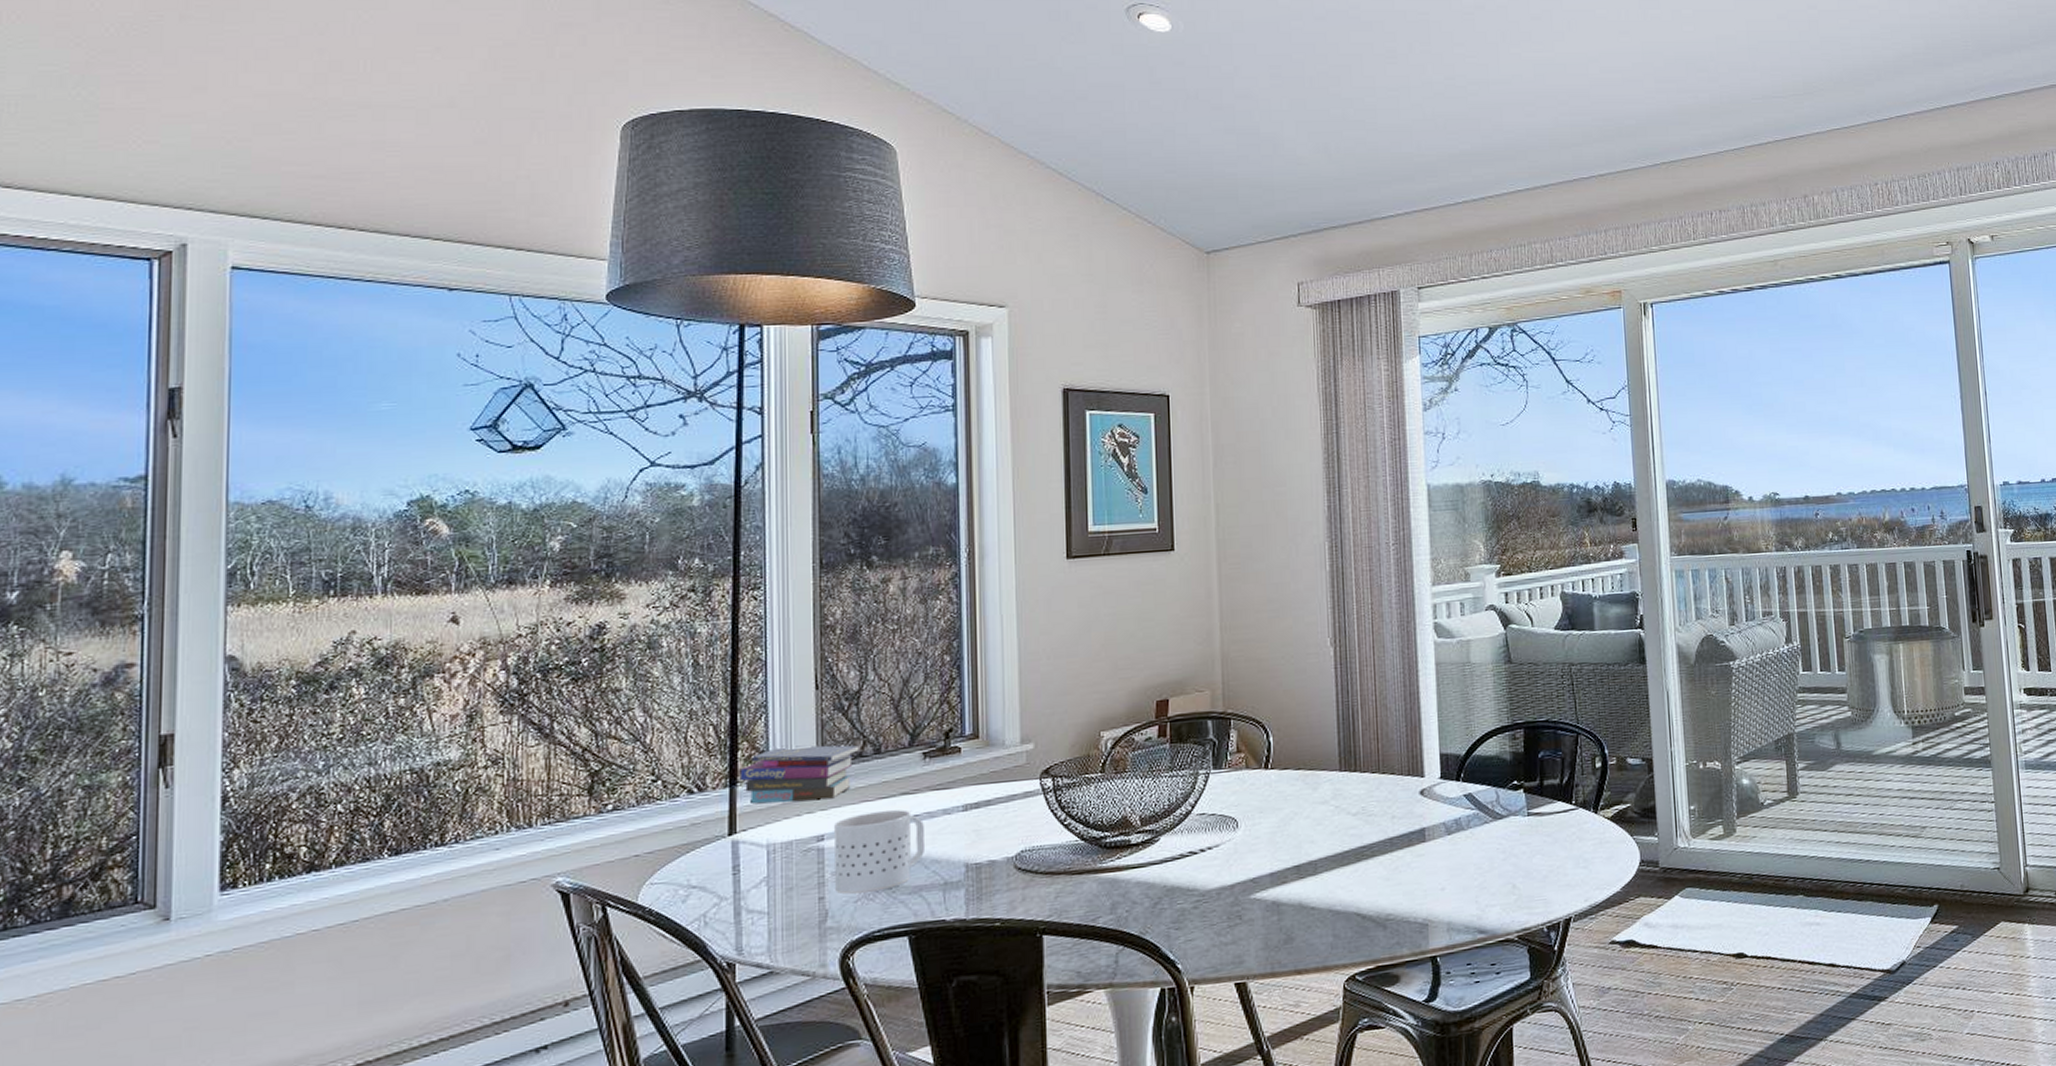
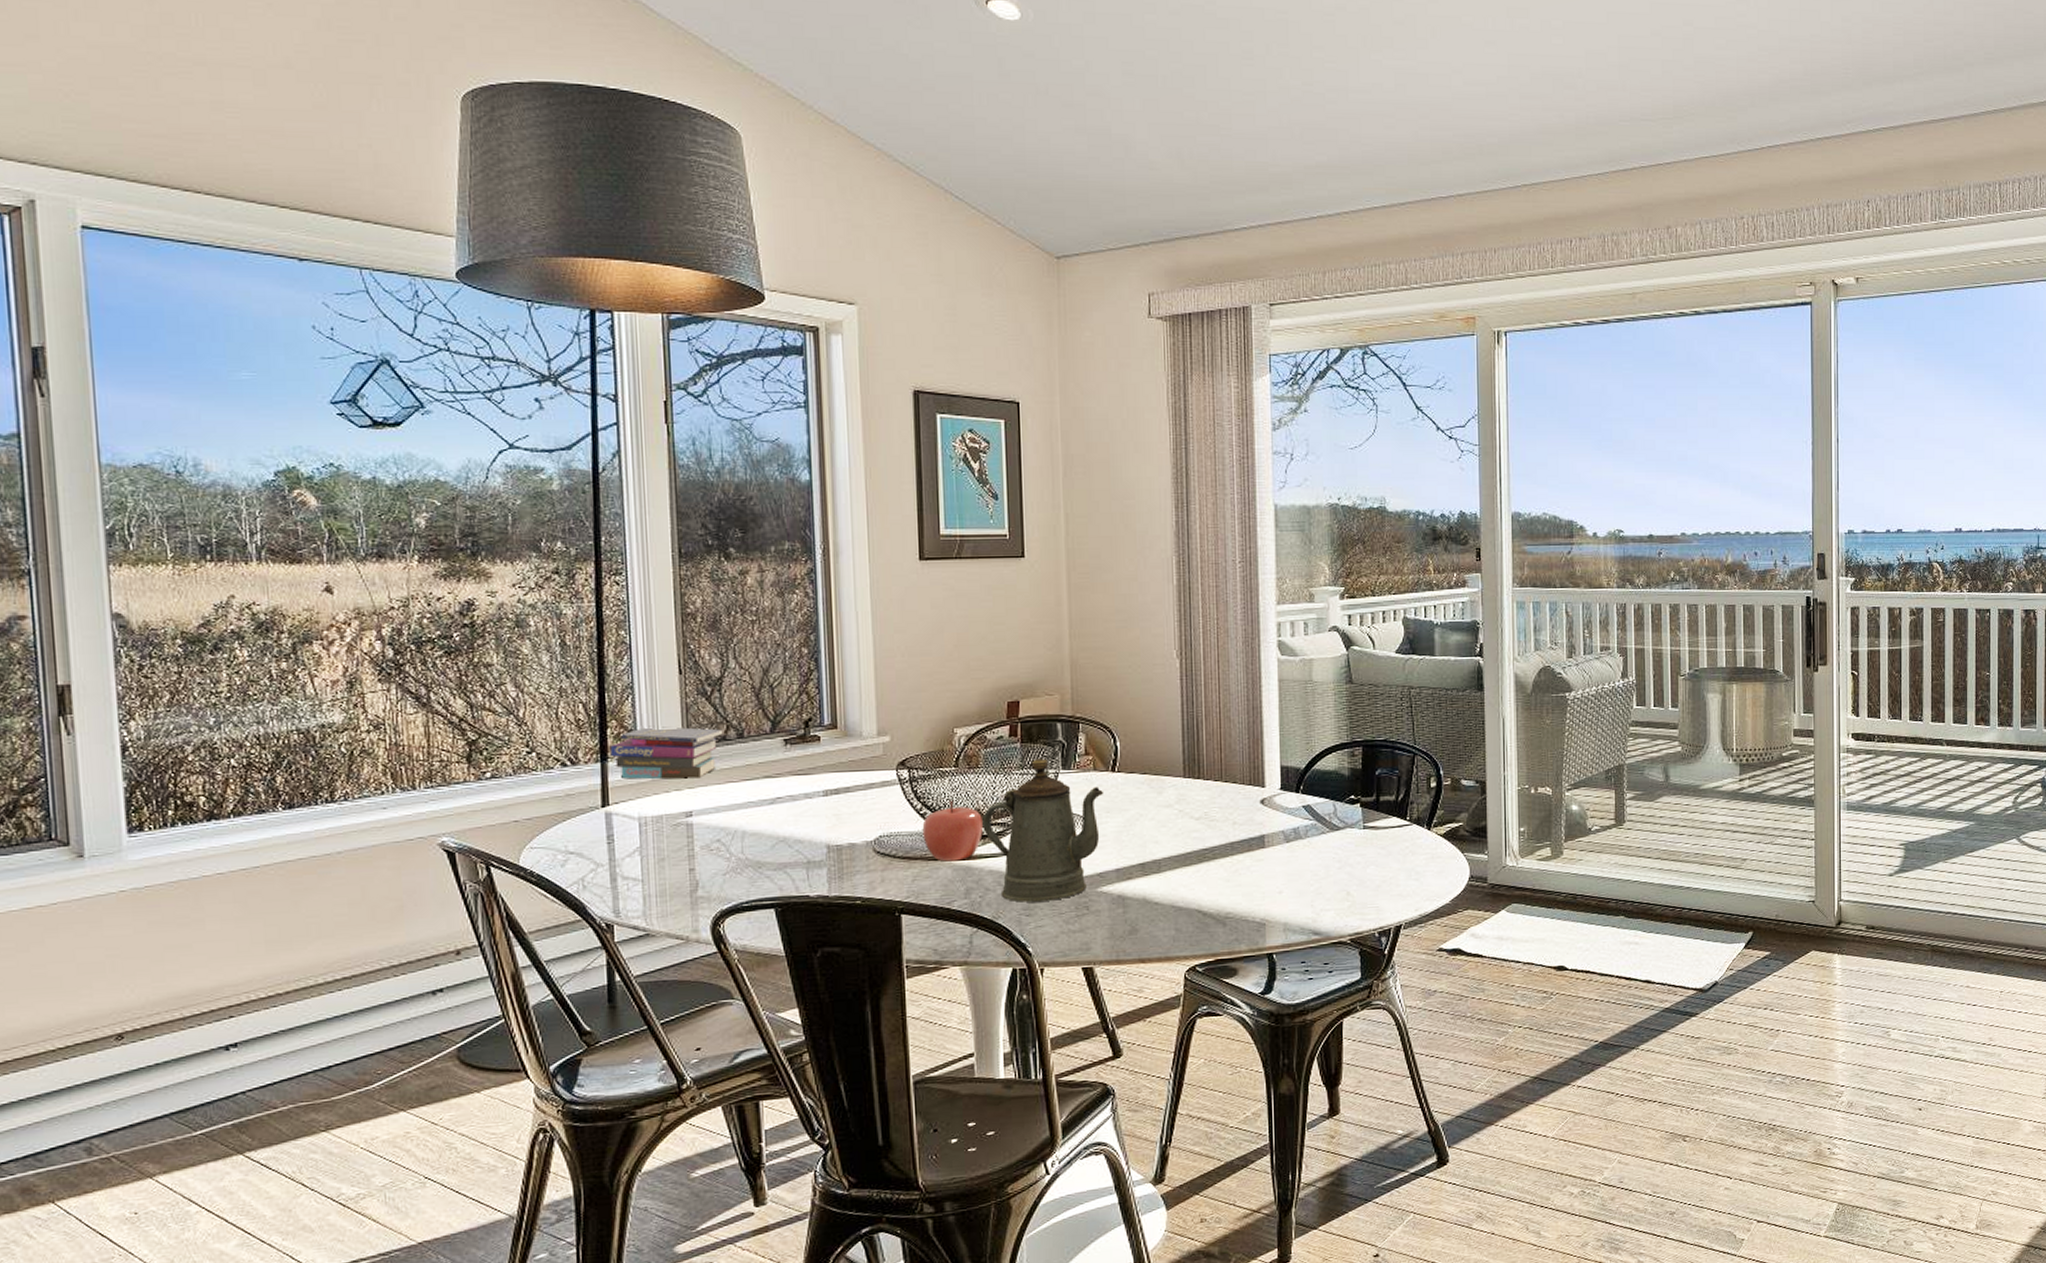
mug: present [833,809,926,895] -> none [700,792,789,868]
fruit: none [1066,808,1131,875] -> present [922,800,984,862]
coffee pot: none [1129,757,1257,915] -> present [982,757,1104,903]

